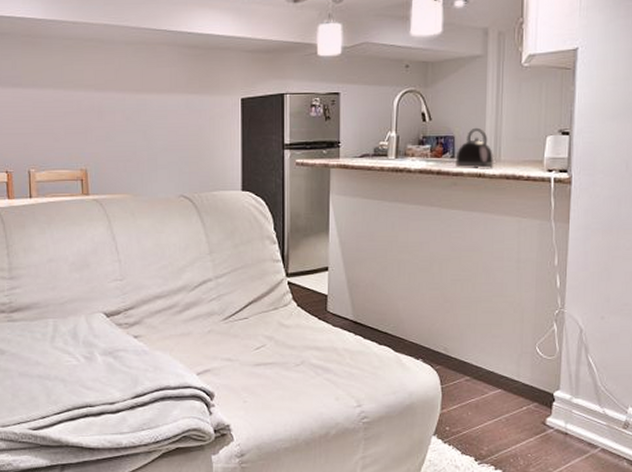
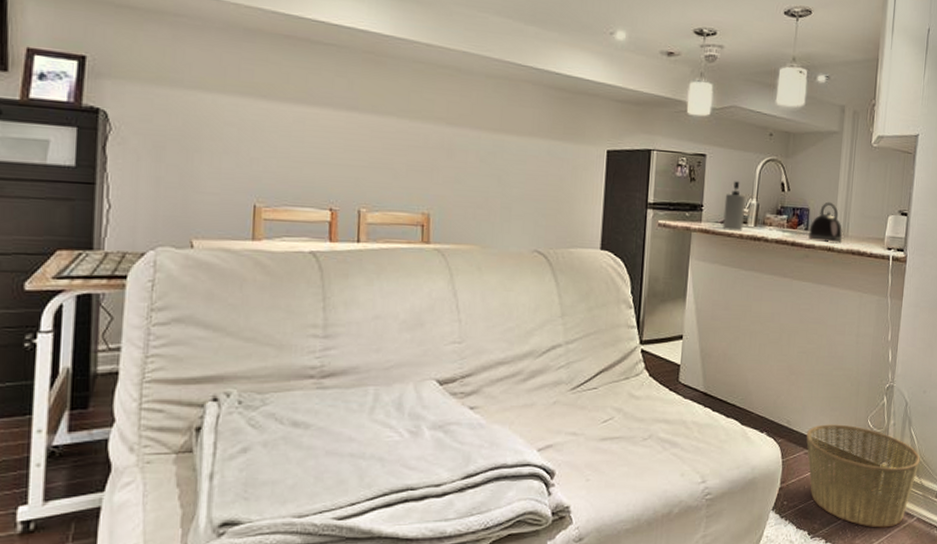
soap dispenser: none [362,116,384,164] -> present [723,181,745,231]
basket: none [466,351,602,457] -> present [806,424,920,528]

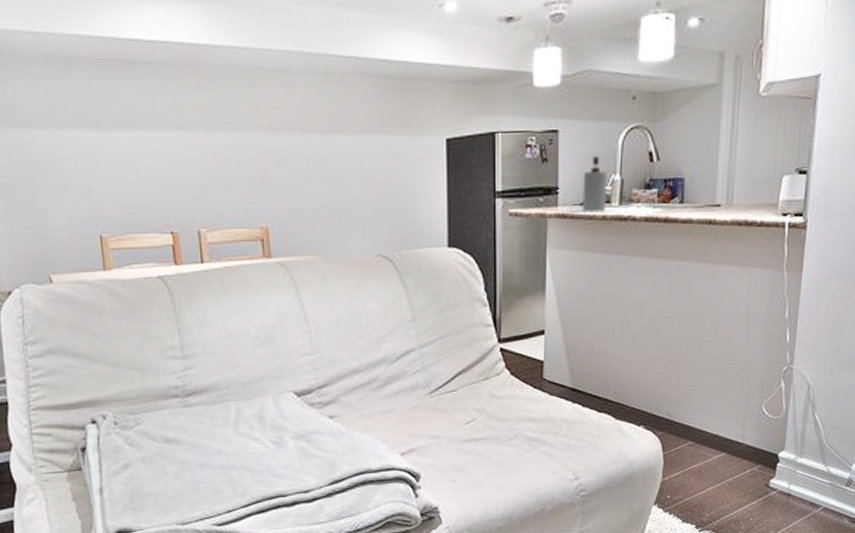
basket: present [806,424,920,528] -> none [689,413,827,519]
kettle: present [808,201,843,244] -> none [684,167,726,215]

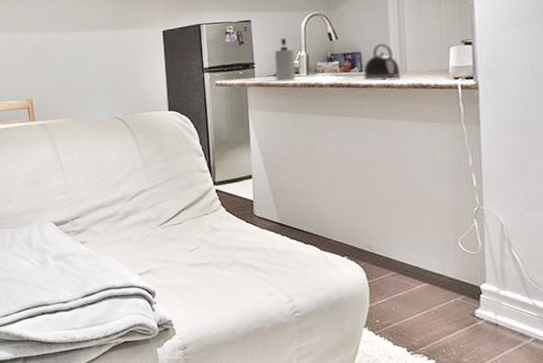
kettle: none [684,167,726,215] -> present [363,43,401,81]

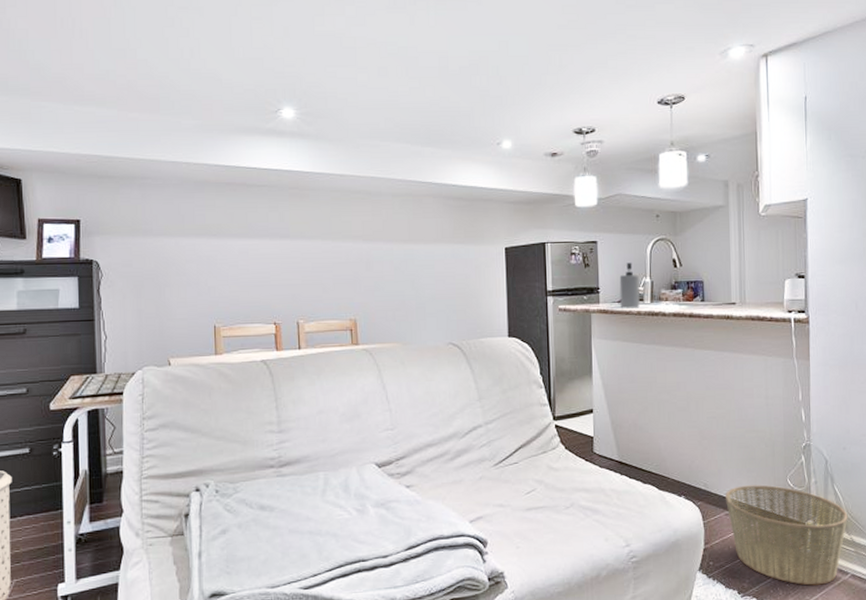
kettle: present [363,43,401,81] -> none [705,272,740,312]
basket: none [390,247,529,347] -> present [725,485,848,586]

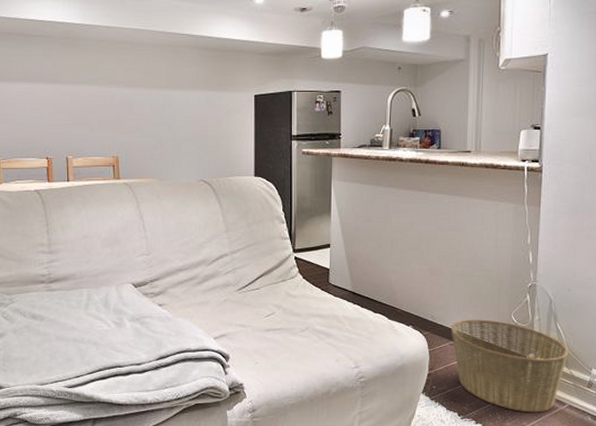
soap dispenser: present [619,262,640,309] -> none [360,111,379,154]

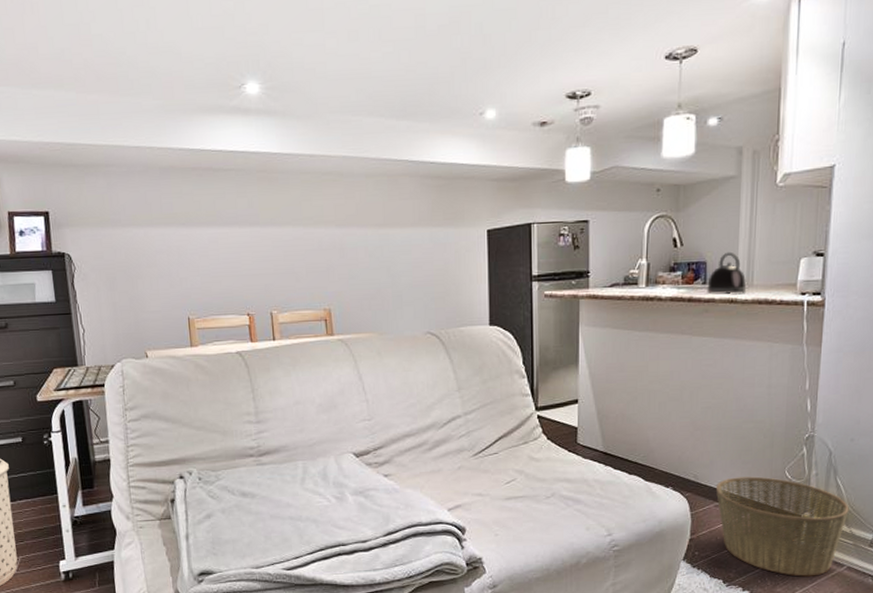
kettle: none [441,122,475,159] -> present [707,251,747,295]

